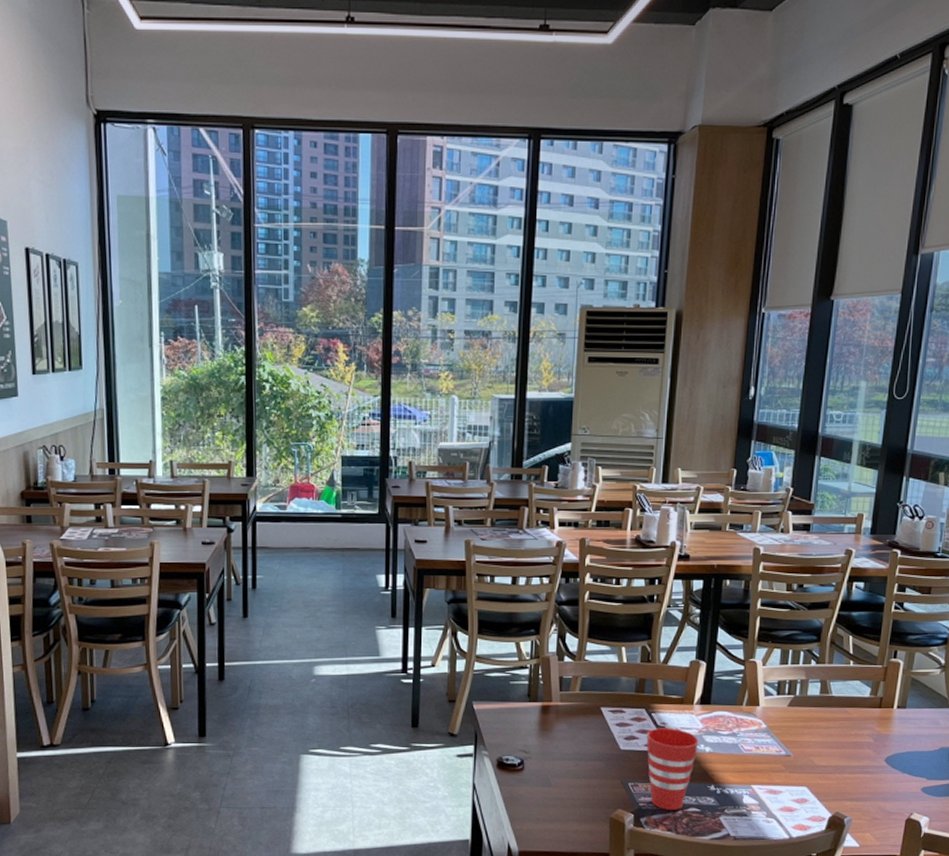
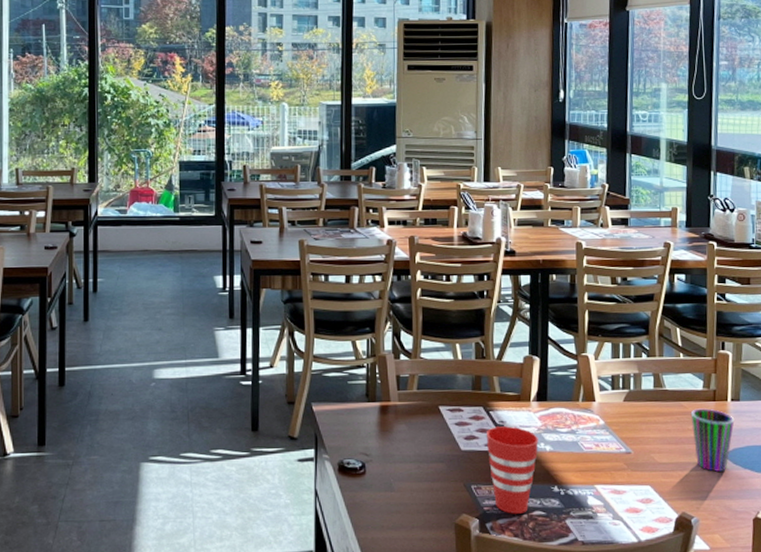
cup: none [854,715,899,775] -> present [690,408,735,472]

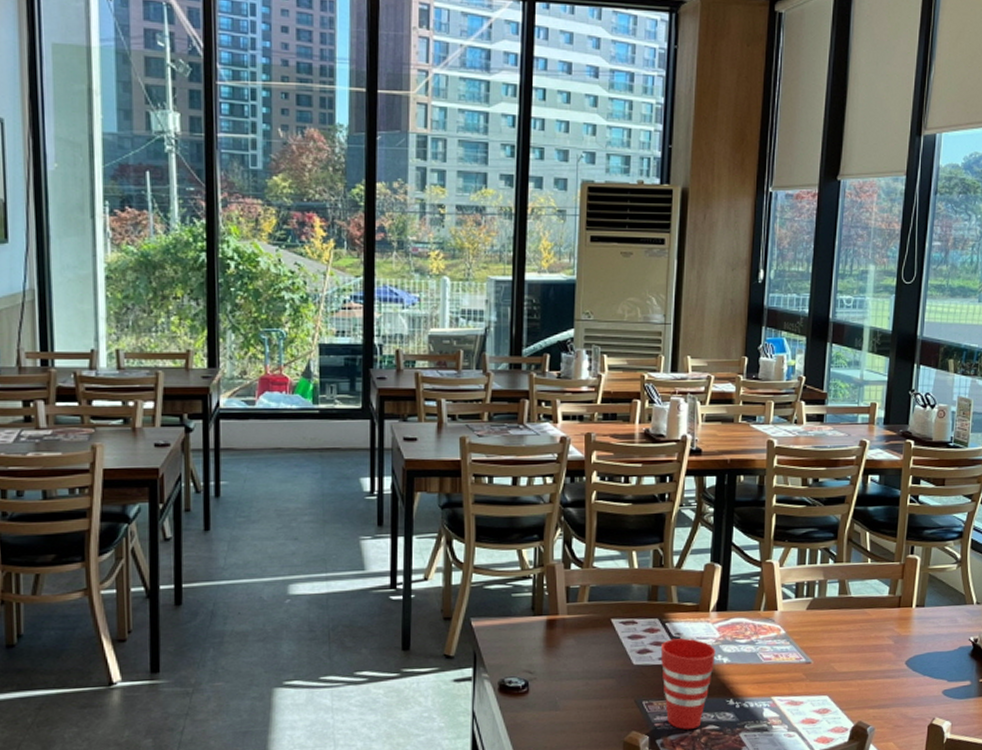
cup: present [690,408,735,472] -> none [874,615,918,680]

